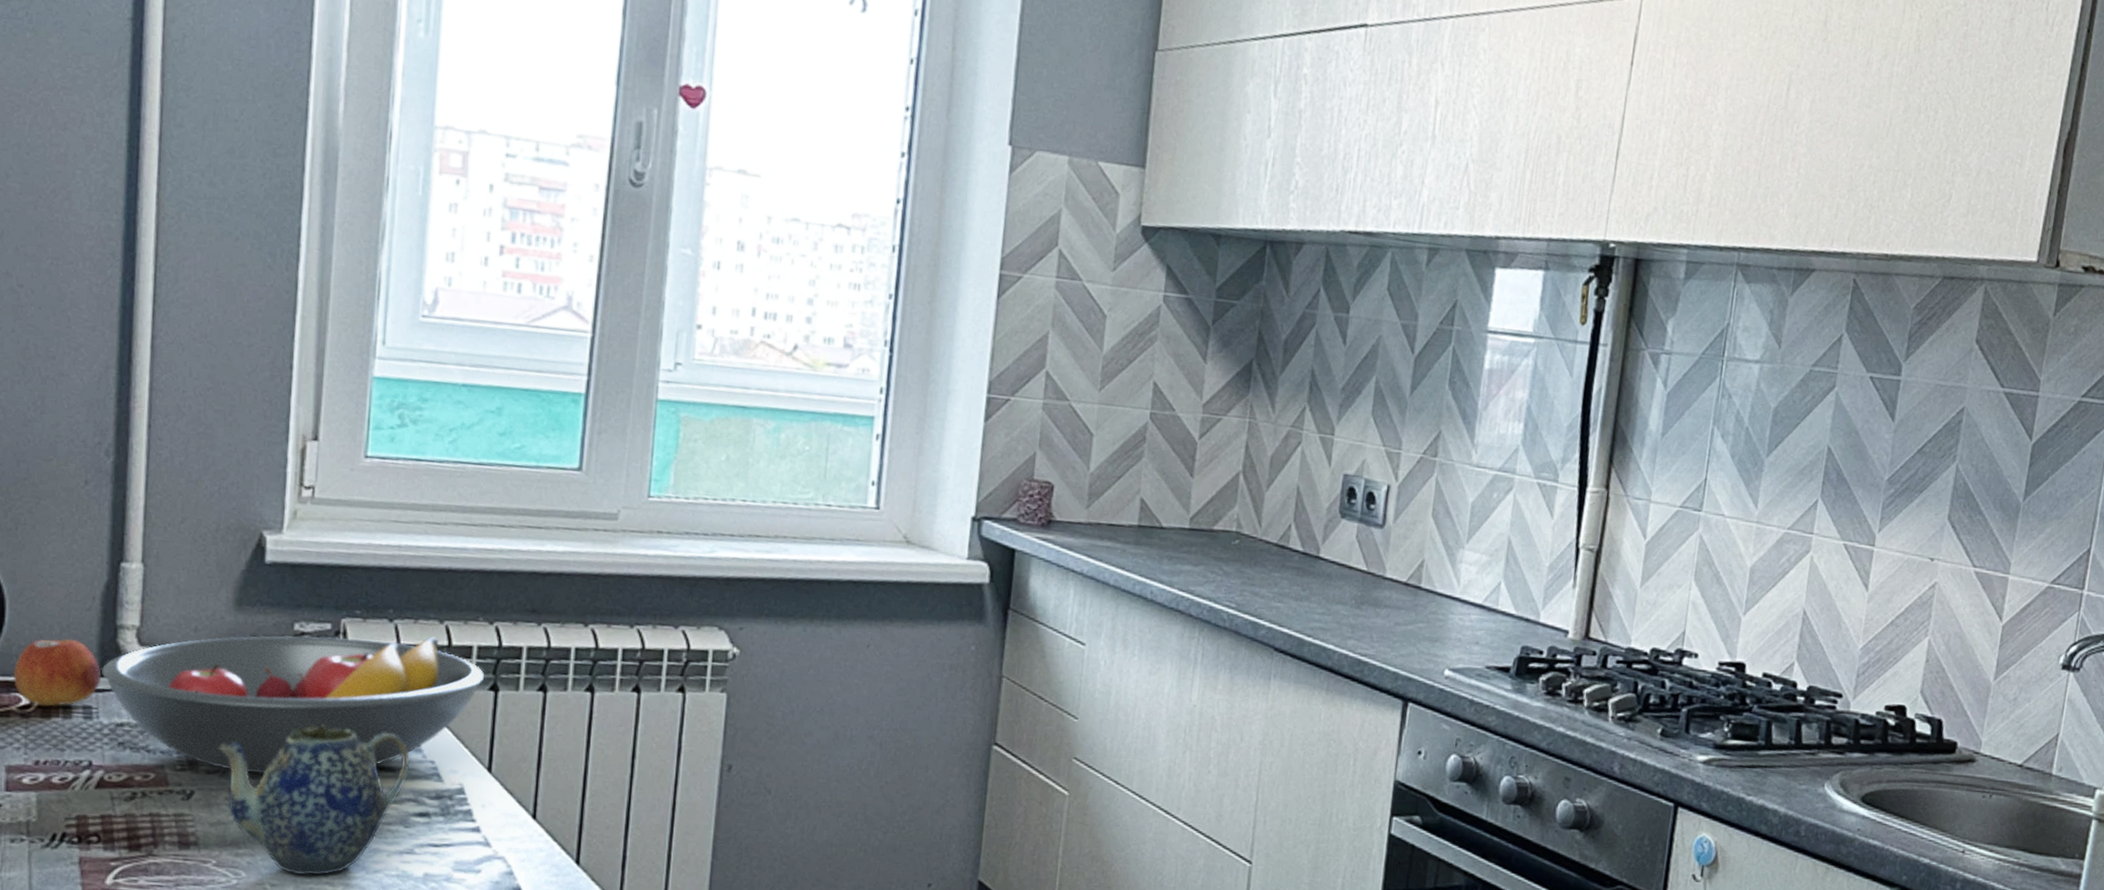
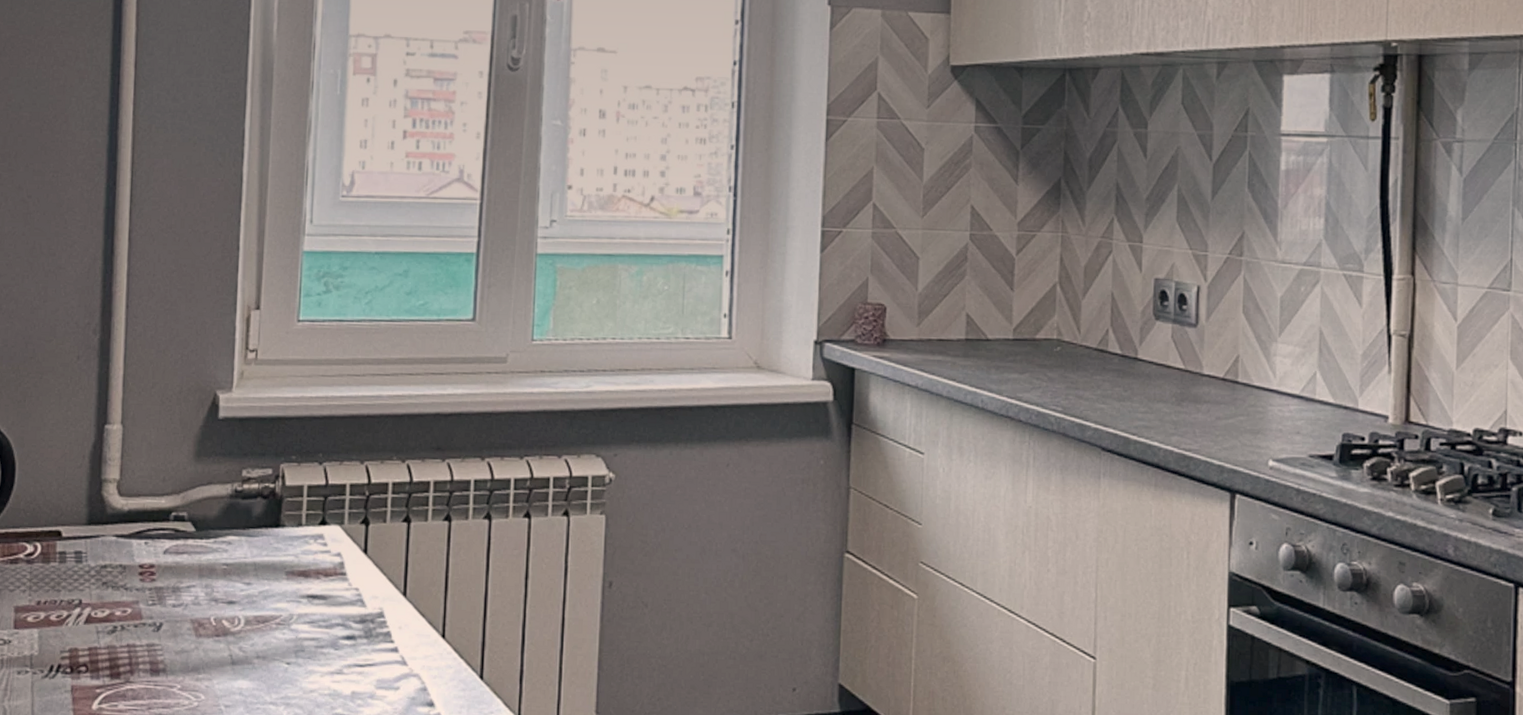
apple: present [13,639,102,707] -> none [20,493,90,553]
fruit bowl: present [101,635,485,774] -> none [89,476,399,606]
teapot: present [218,724,410,876] -> none [182,559,339,697]

